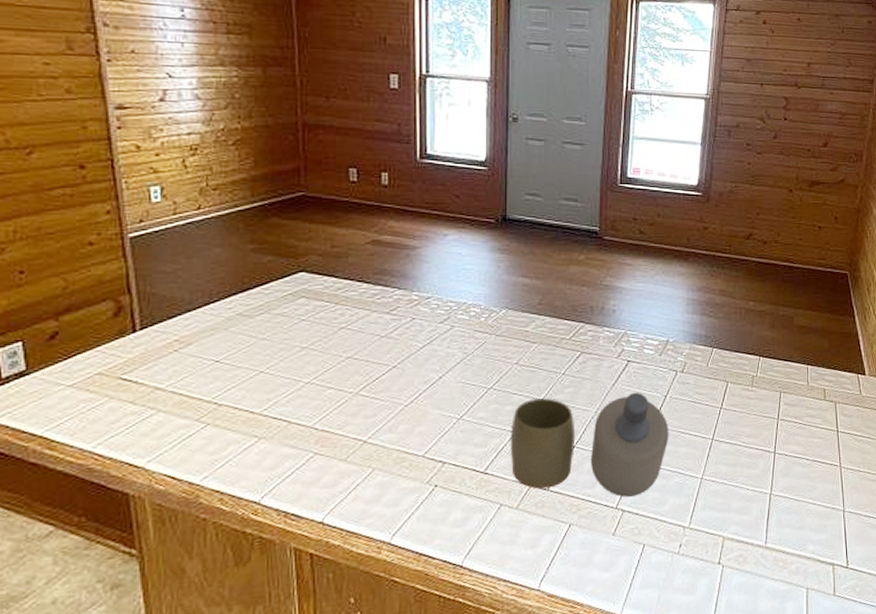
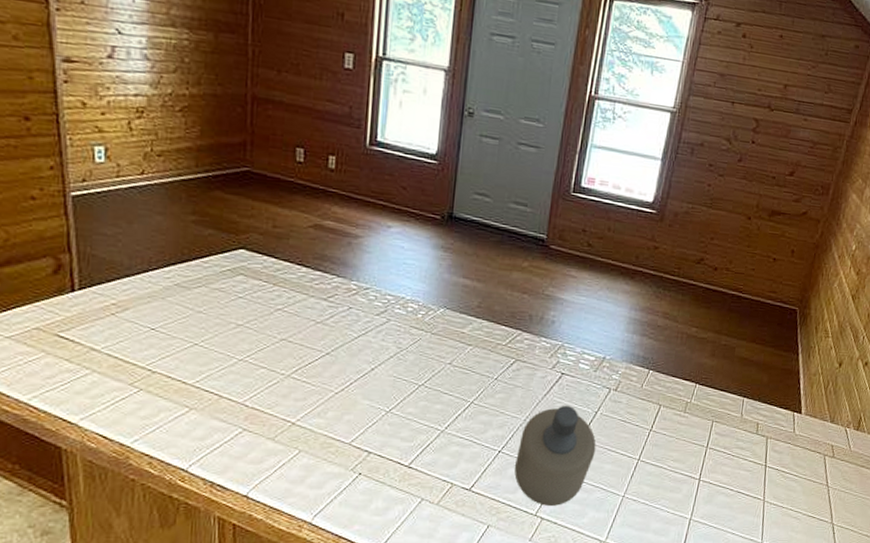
mug: present [510,397,576,489] -> none [435,399,503,489]

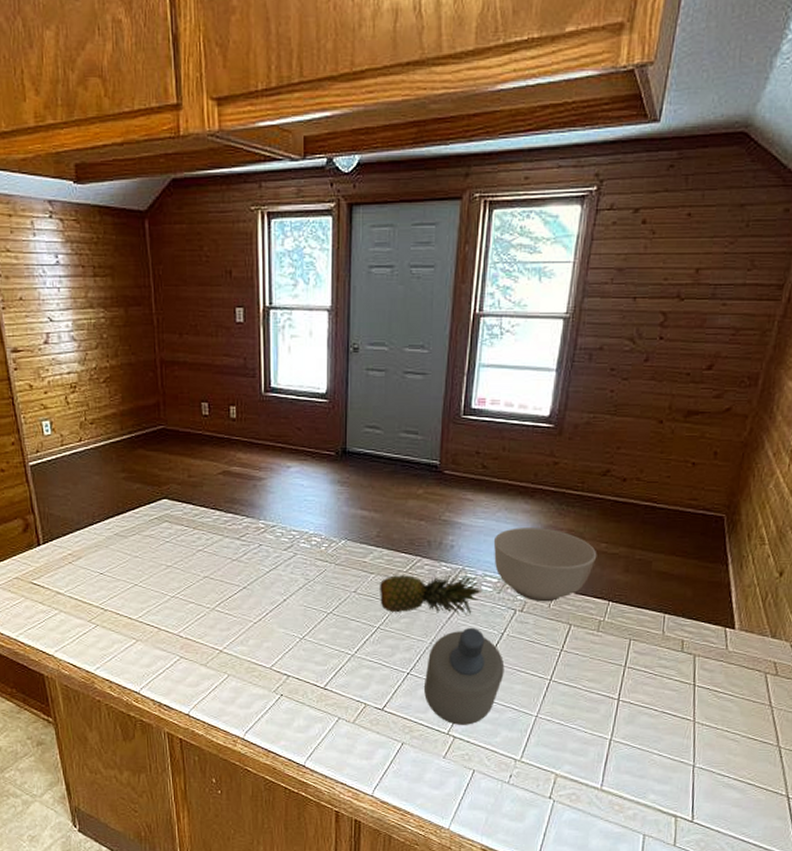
fruit: none [476,348,580,392] -> present [380,575,483,615]
bowl: none [593,307,688,382] -> present [493,528,597,602]

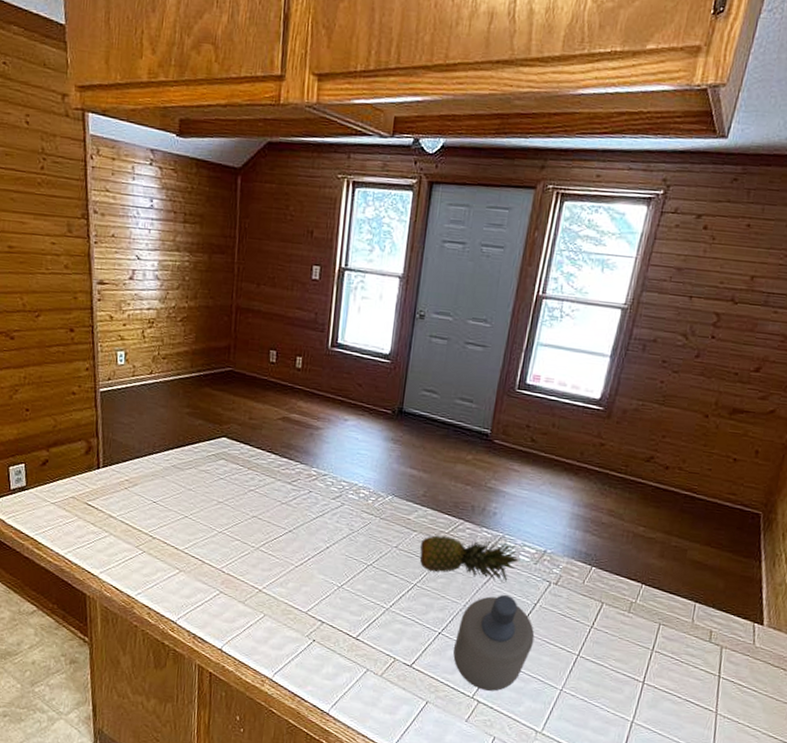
bowl: present [493,528,597,602] -> none [534,502,635,578]

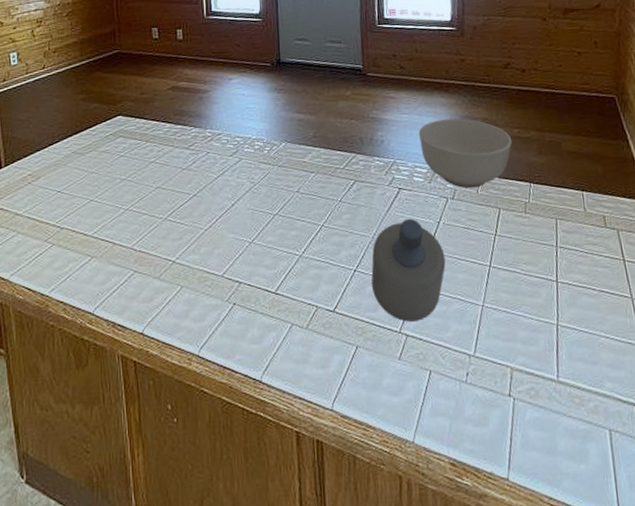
fruit: present [420,535,520,582] -> none [320,168,415,210]
bowl: none [534,502,635,578] -> present [418,118,513,188]

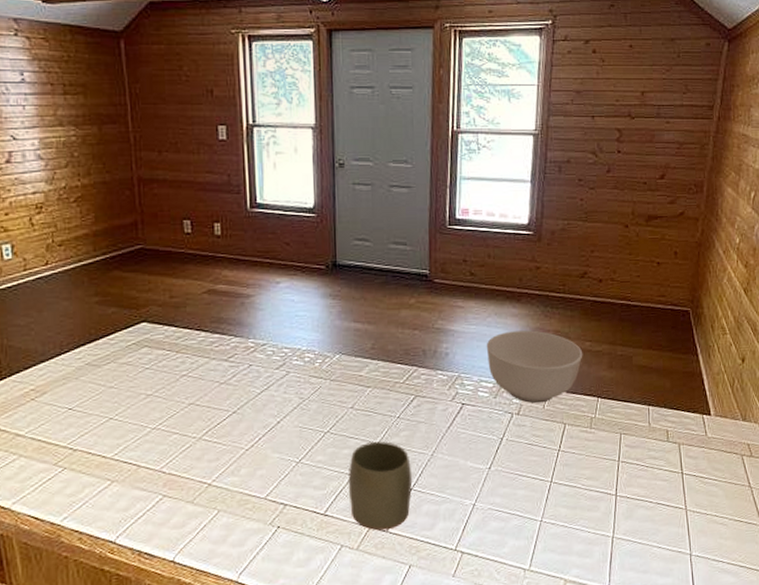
mug: none [296,223,356,311] -> present [348,441,413,531]
soap dispenser: present [371,218,446,322] -> none [427,434,507,539]

